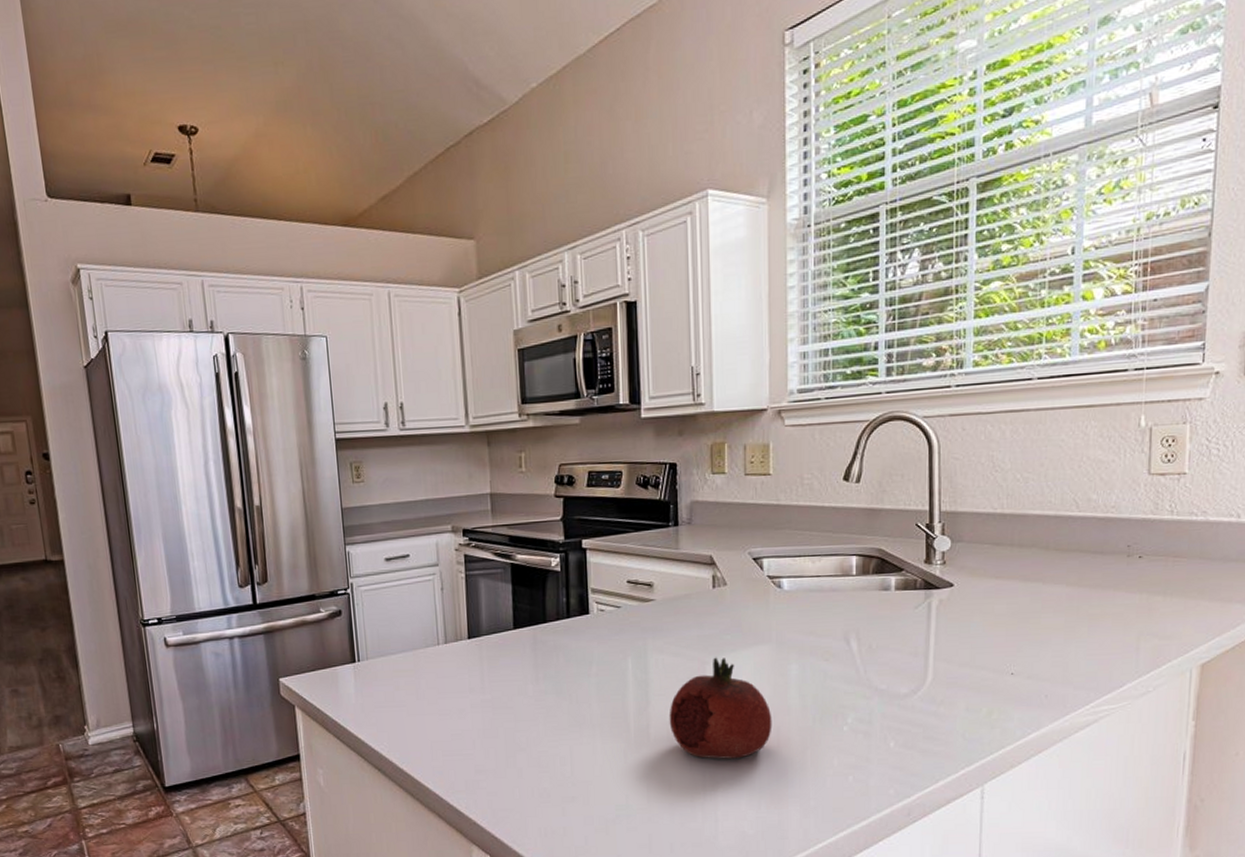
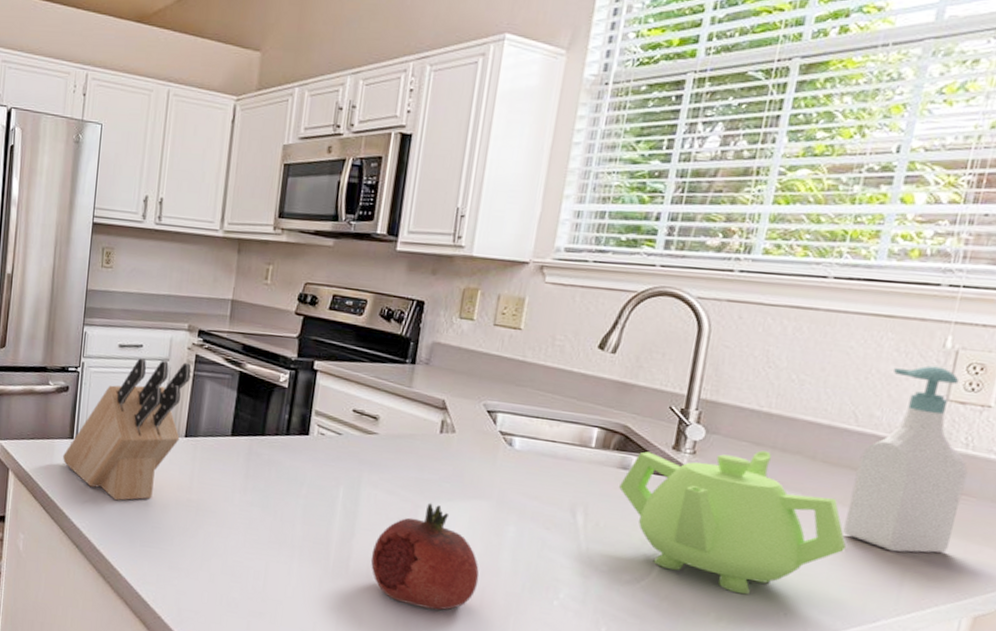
knife block: none [348,564,463,716] -> present [63,358,191,501]
teapot: none [884,549,1088,686] -> present [619,450,847,595]
soap bottle: none [1082,445,1176,620] -> present [843,365,968,553]

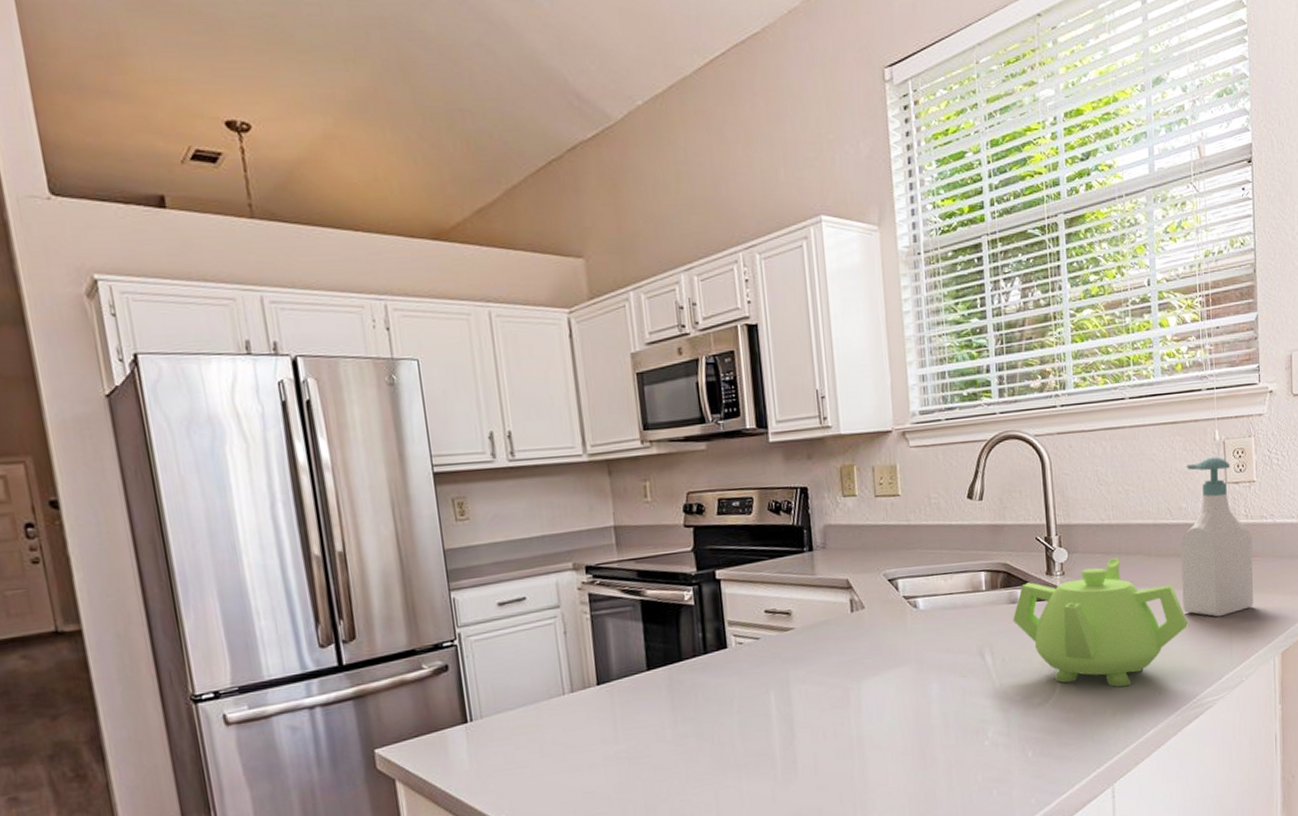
knife block: present [63,358,191,501] -> none [459,604,592,777]
fruit: present [370,502,480,610] -> none [815,682,918,789]

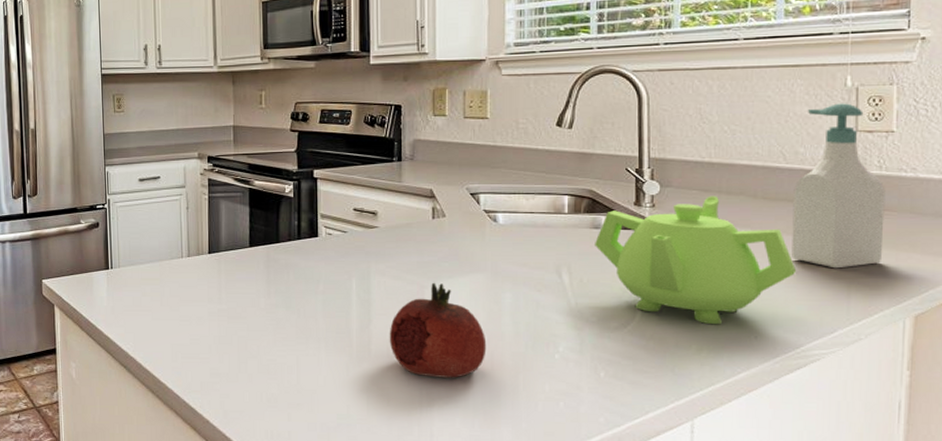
fruit: none [815,682,918,789] -> present [389,282,487,378]

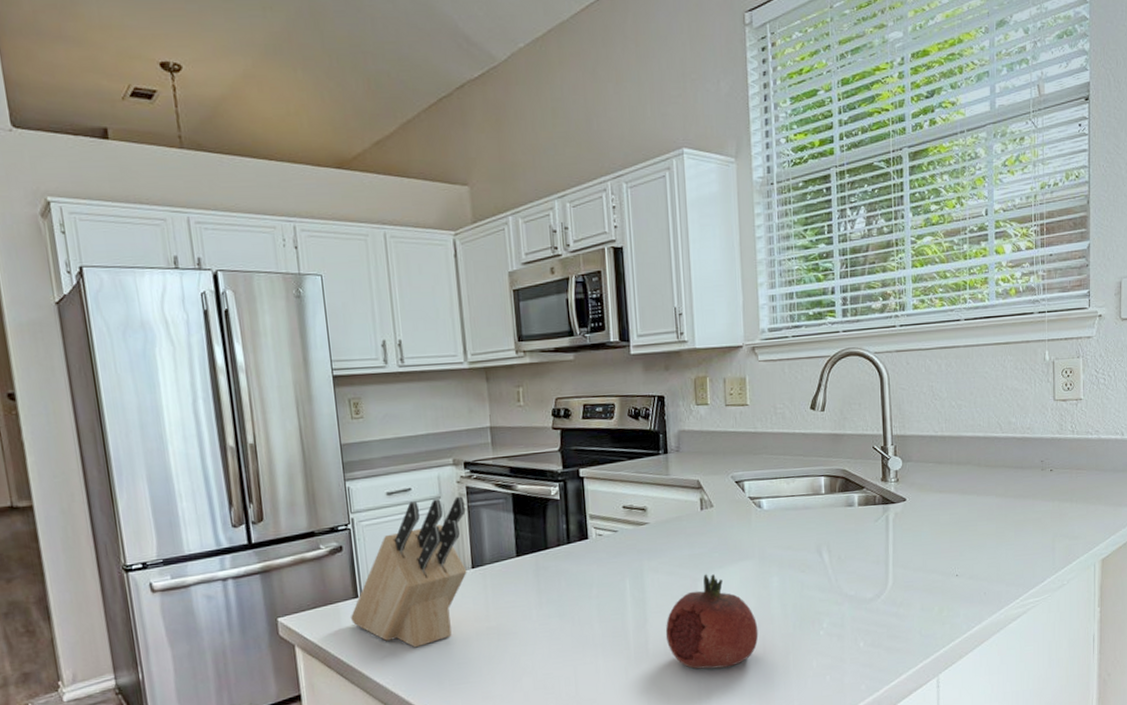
knife block: none [102,187,206,320] -> present [351,496,467,648]
teapot: present [595,196,797,325] -> none [849,467,1014,587]
soap bottle: present [791,103,886,269] -> none [1009,375,1077,525]

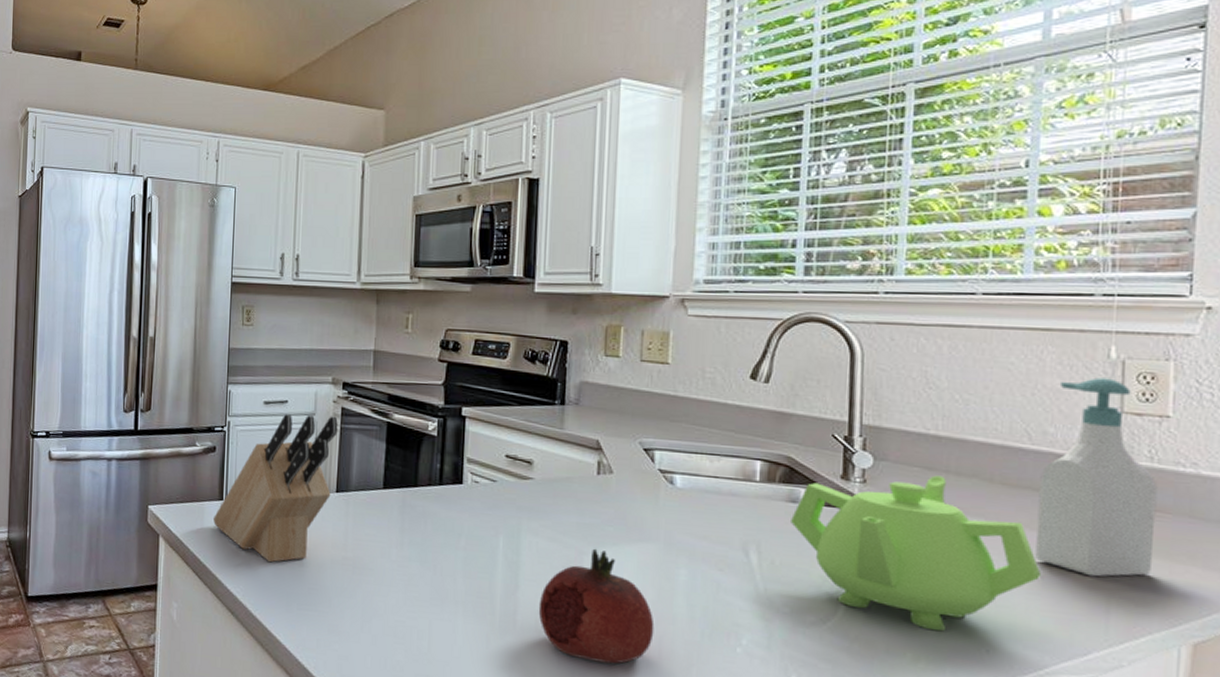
teapot: none [849,467,1014,587] -> present [791,475,1042,632]
soap bottle: none [1009,375,1077,525] -> present [1035,377,1158,577]

